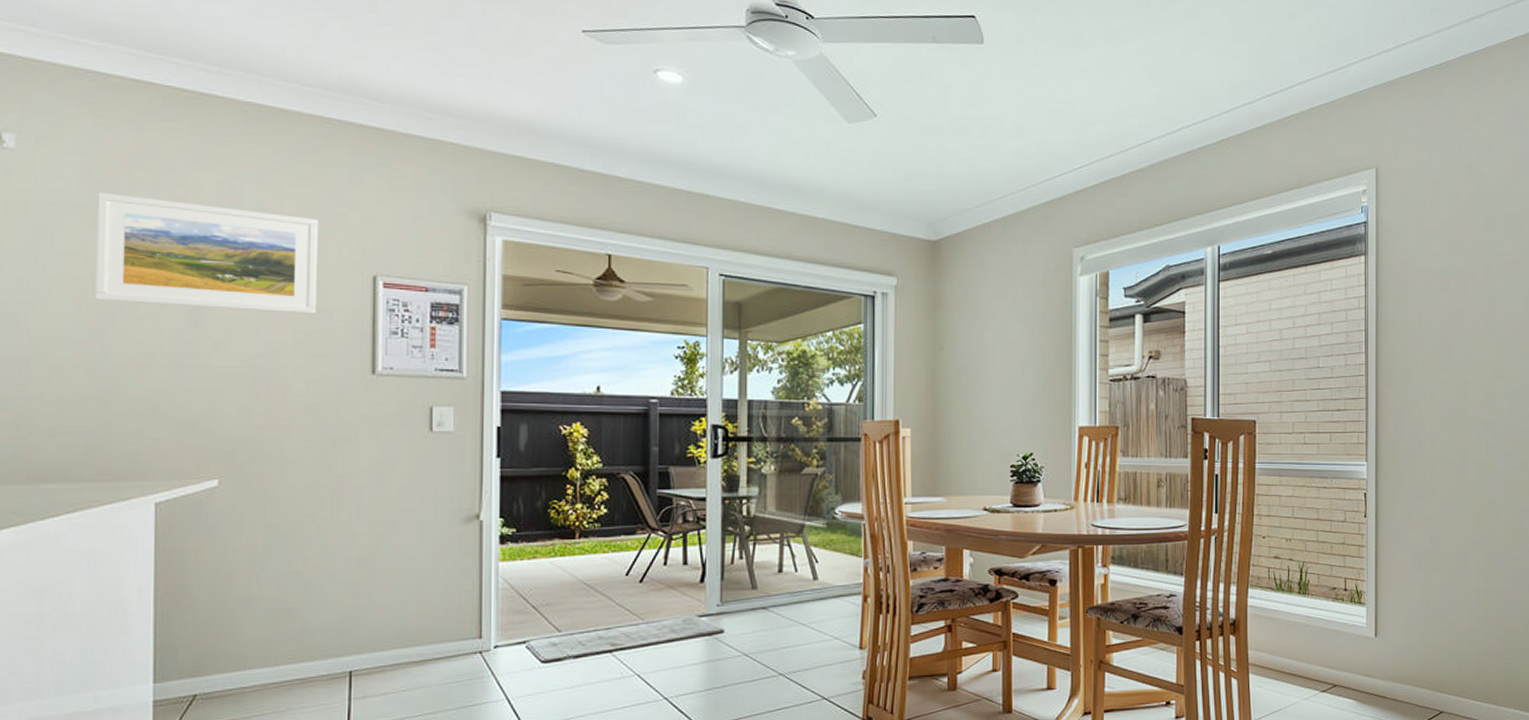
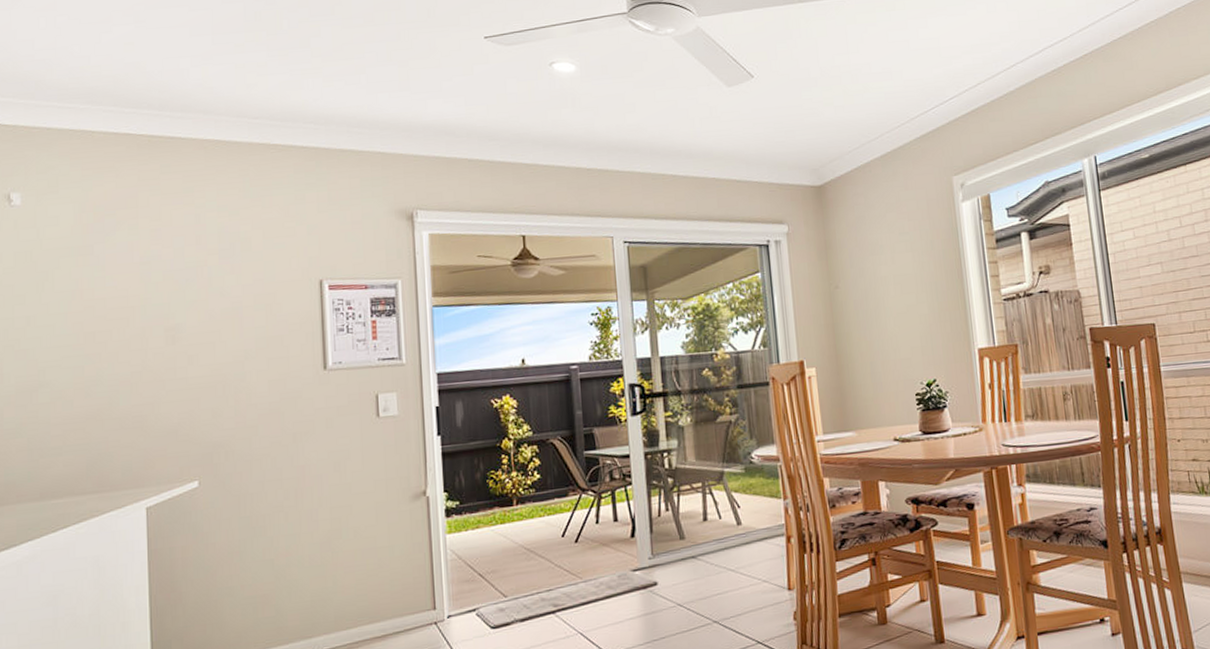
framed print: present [93,192,319,314] -> none [88,233,274,330]

